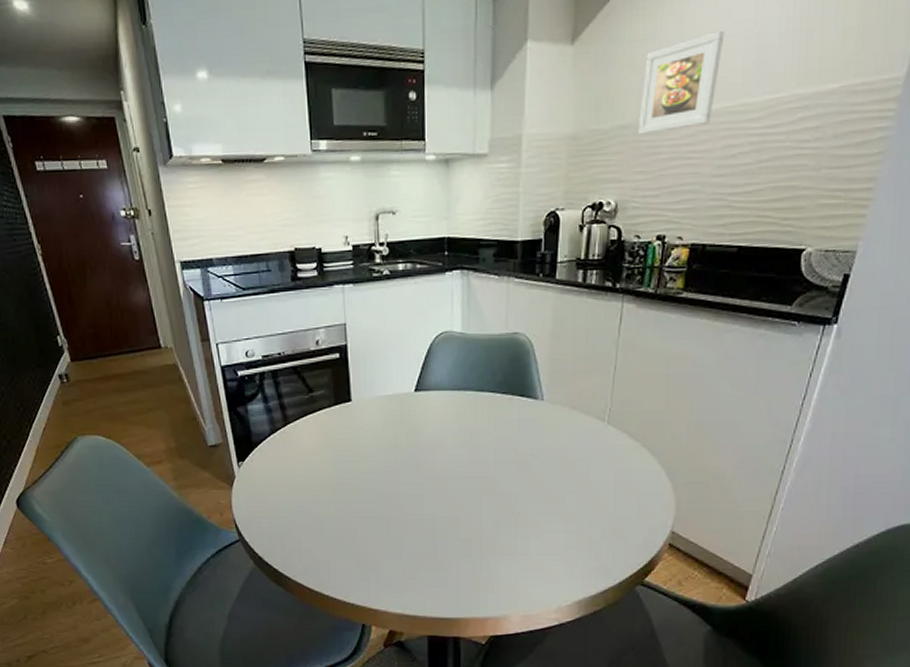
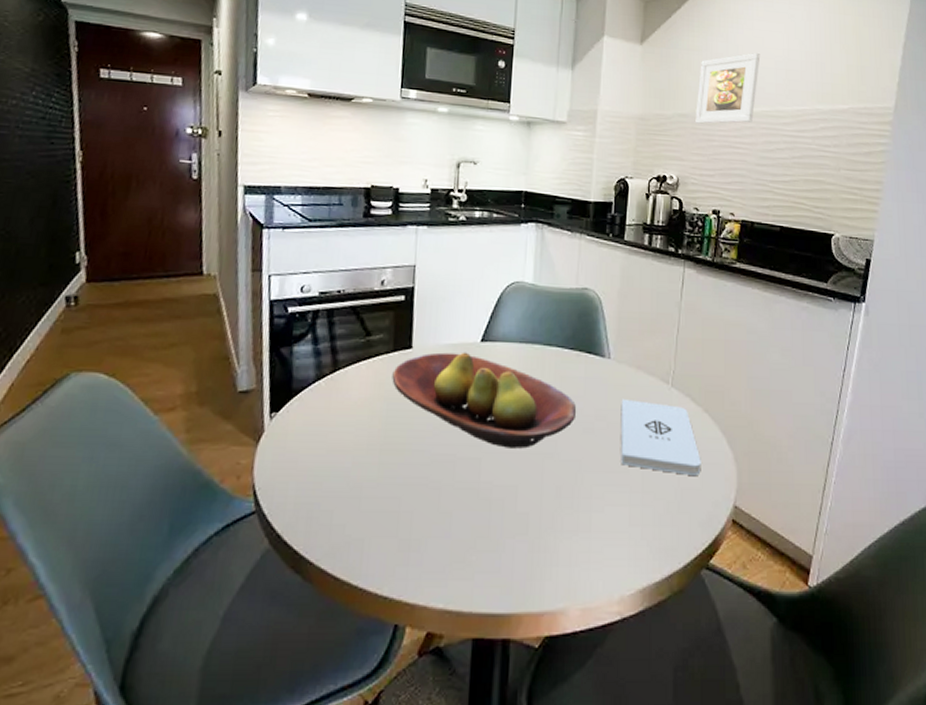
fruit bowl: none [336,402,511,485] -> present [392,352,577,449]
notepad: none [555,437,638,506] -> present [620,398,701,477]

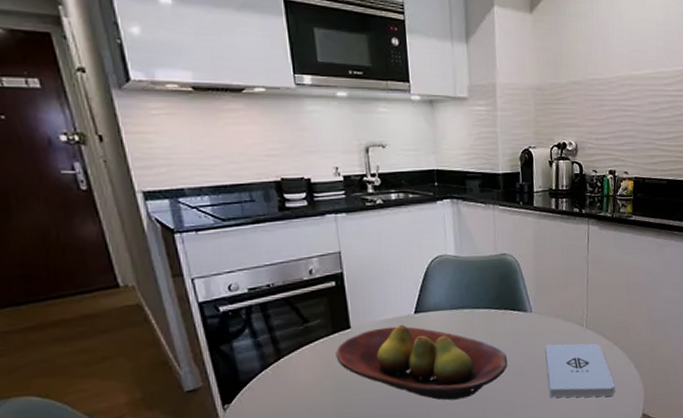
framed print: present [694,52,761,124] -> none [587,15,642,90]

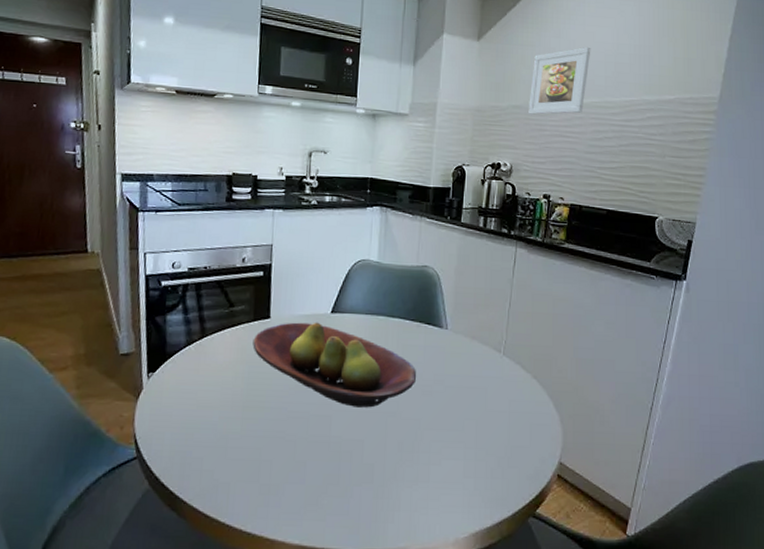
notepad: present [545,343,615,398] -> none [456,365,530,436]
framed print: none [587,15,642,90] -> present [527,46,591,115]

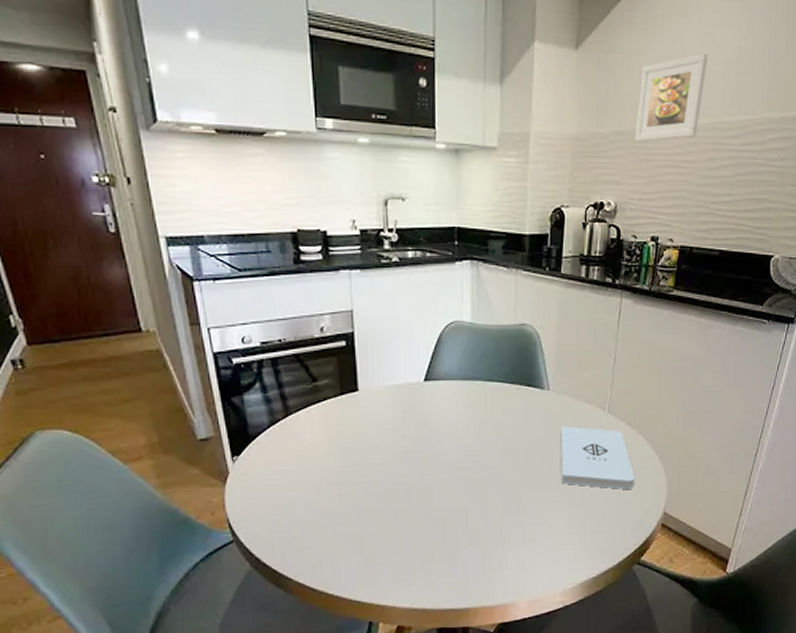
fruit bowl: present [252,322,417,408] -> none [342,391,519,476]
notepad: none [456,365,530,436] -> present [560,426,635,490]

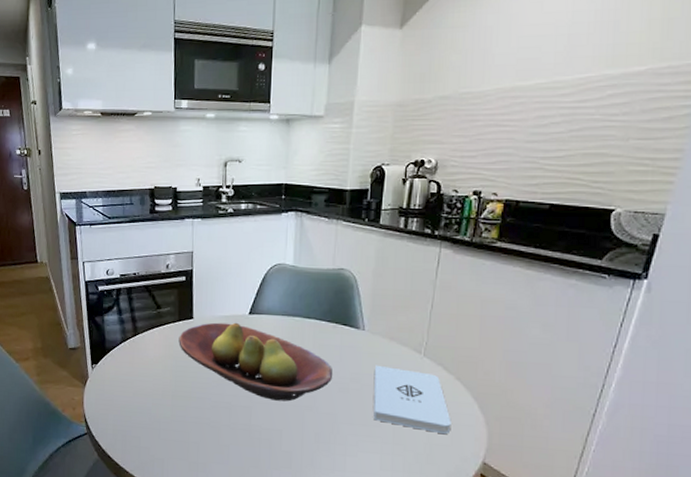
fruit bowl: none [342,391,519,476] -> present [178,322,333,402]
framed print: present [634,52,709,142] -> none [457,19,538,104]

